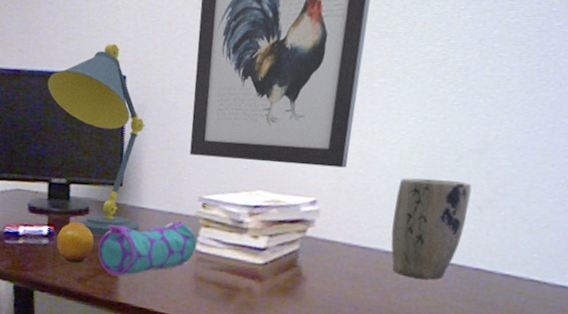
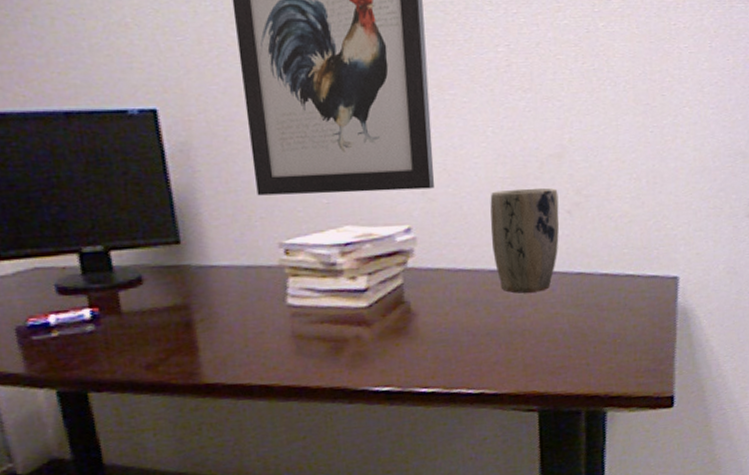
desk lamp: present [47,44,146,236] -> none [49,71,213,309]
fruit: present [57,221,94,263] -> none [106,296,158,348]
pencil case: present [98,219,197,277] -> none [164,273,288,354]

